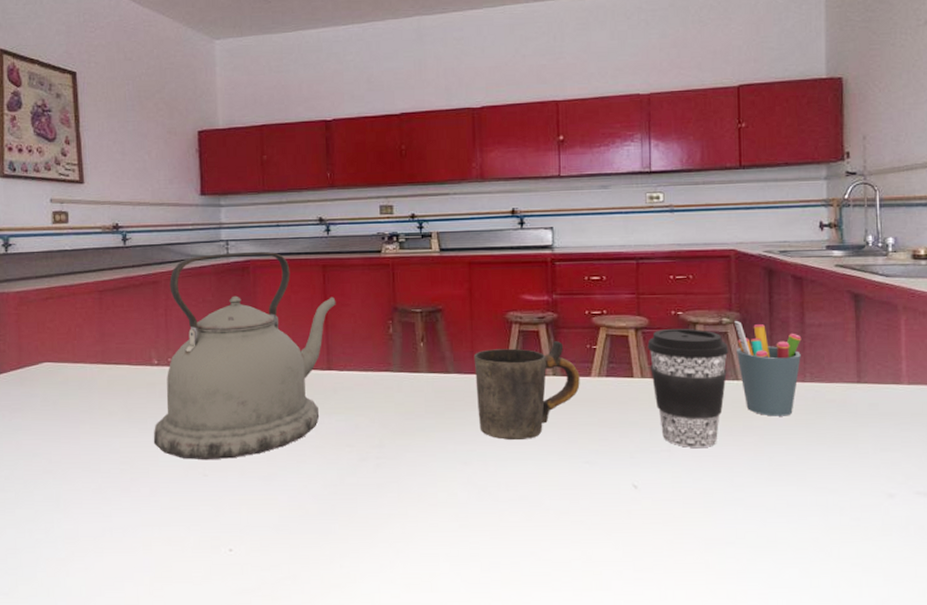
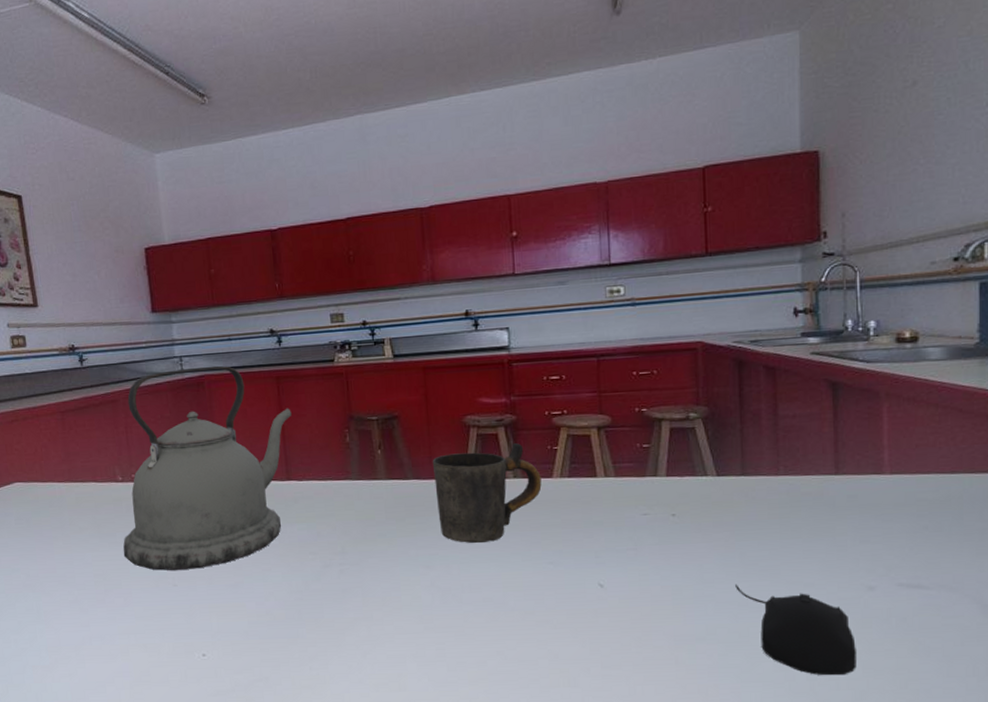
coffee cup: present [647,328,729,448] -> none [610,425,697,546]
pen holder: present [735,320,802,417] -> none [702,414,775,512]
computer mouse: none [764,488,878,583] -> present [735,584,856,676]

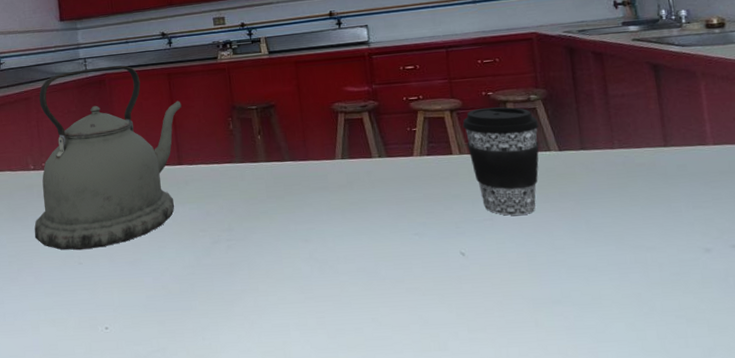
mug: present [432,443,542,544] -> none [306,126,404,218]
coffee cup: none [610,425,697,546] -> present [462,107,539,216]
computer mouse: present [735,584,856,676] -> none [584,249,702,334]

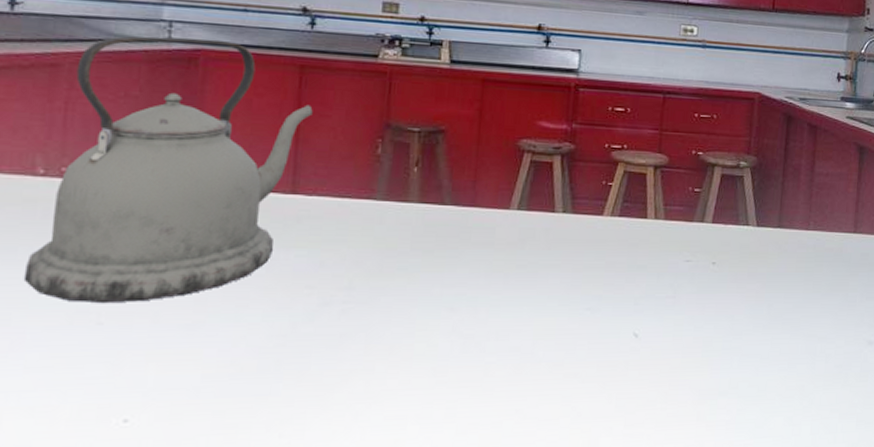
coffee cup: present [462,107,539,216] -> none [664,168,743,294]

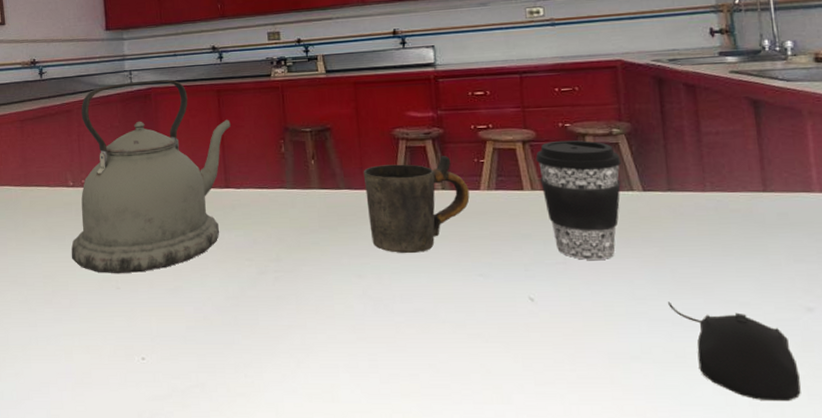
mug: none [473,175,592,284] -> present [363,156,470,254]
coffee cup: none [664,168,743,294] -> present [535,140,622,260]
computer mouse: none [760,336,854,429] -> present [668,301,801,402]

